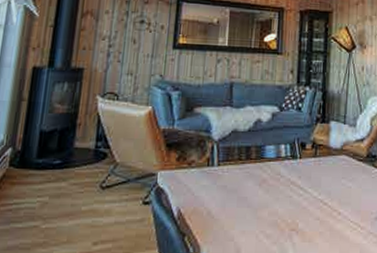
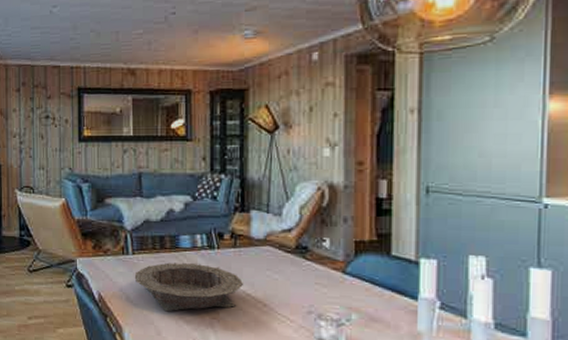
bowl: none [217,173,321,226] -> present [134,262,243,312]

